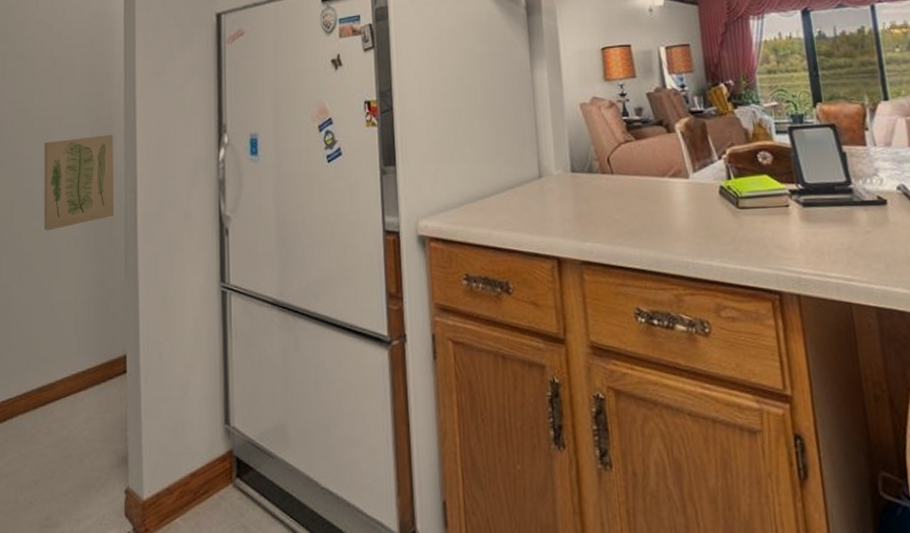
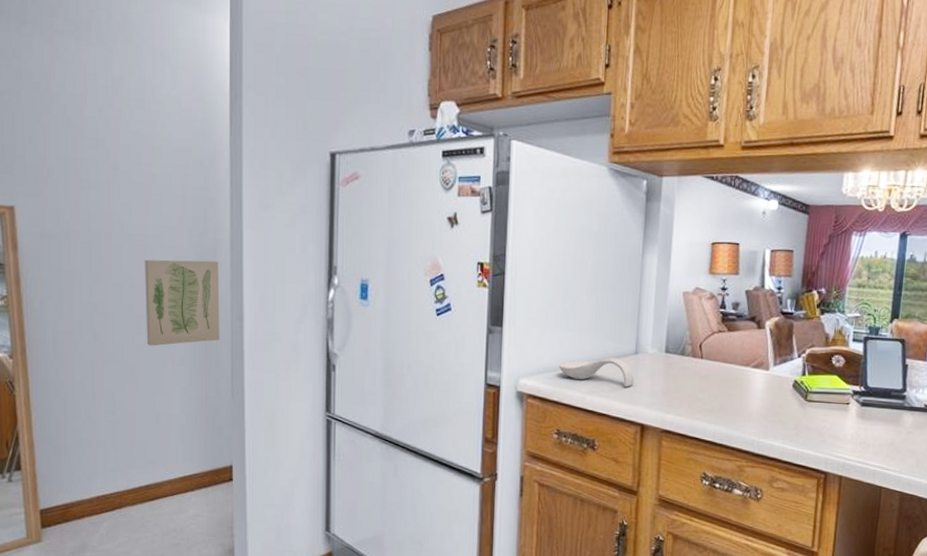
spoon rest: none [459,184,543,217] -> present [558,357,635,388]

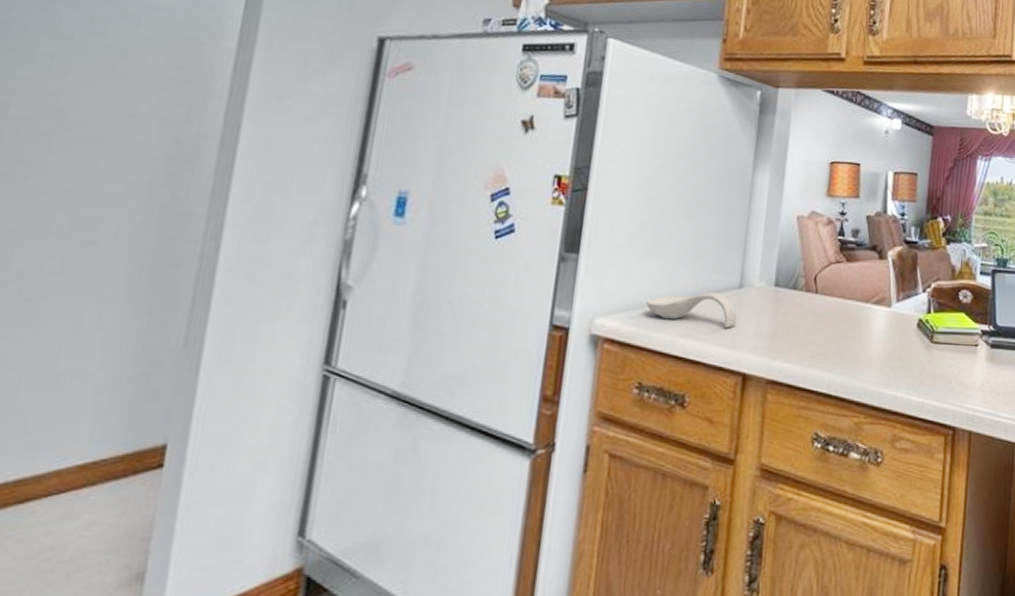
wall art: present [145,259,220,346] -> none [63,156,198,275]

